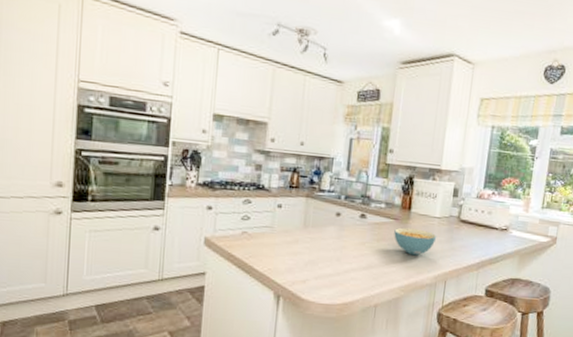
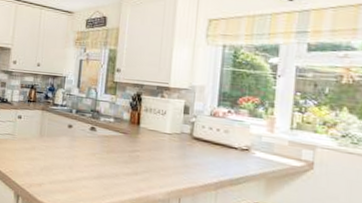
cereal bowl: present [394,227,437,256] -> none [123,141,168,170]

